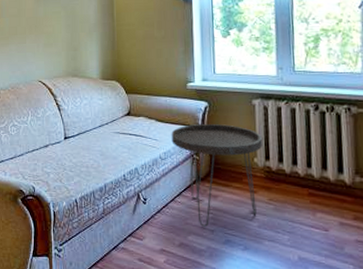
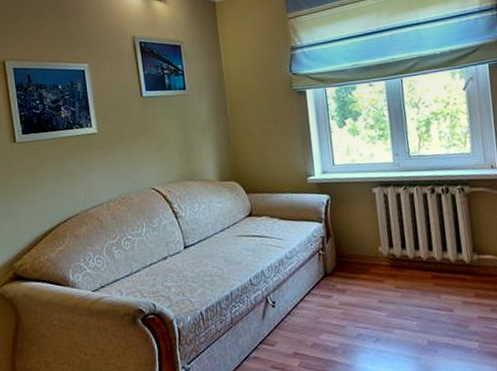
side table: present [171,124,263,227] -> none [295,216,386,324]

